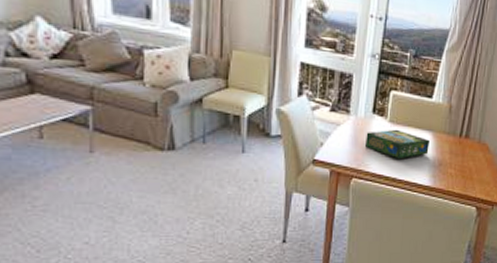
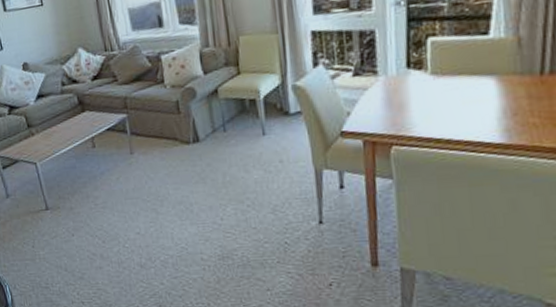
board game: present [365,129,430,159] -> none [402,81,495,117]

